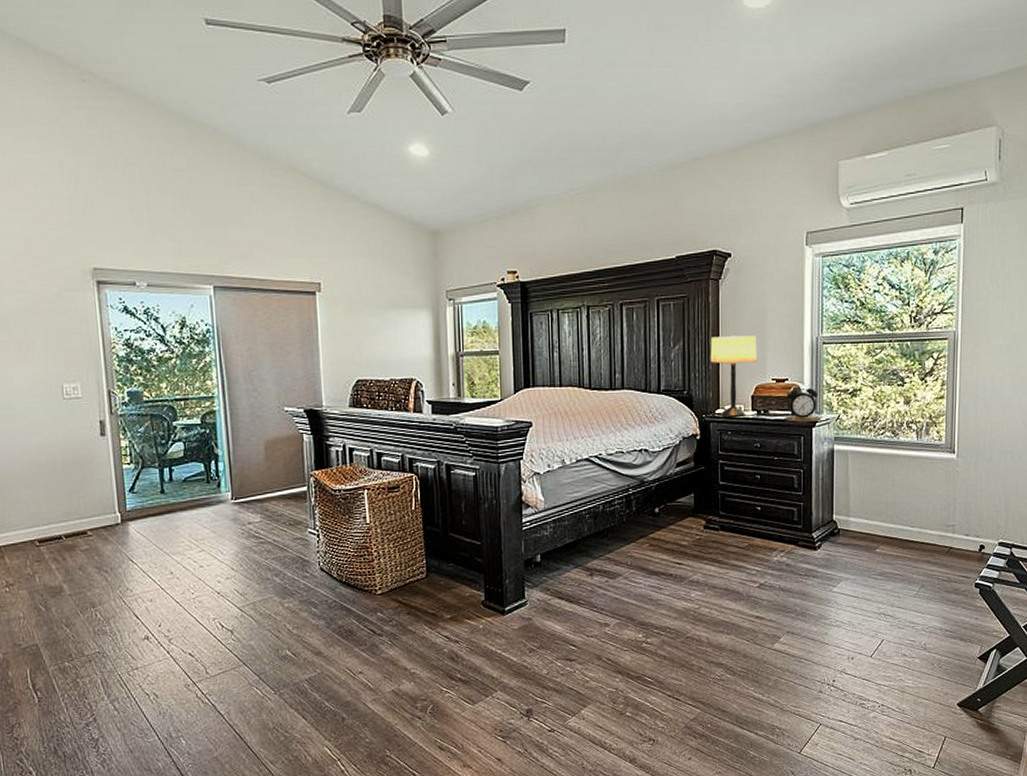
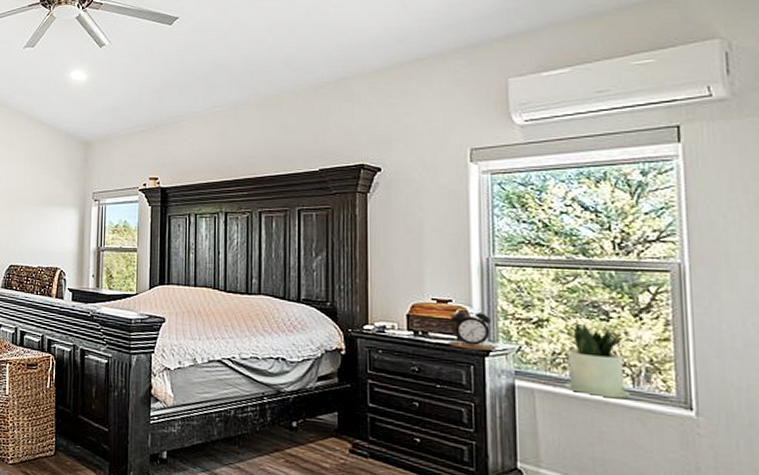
table lamp: present [710,335,757,417] -> none [357,249,413,336]
planter: none [869,390,915,452] -> present [564,323,631,399]

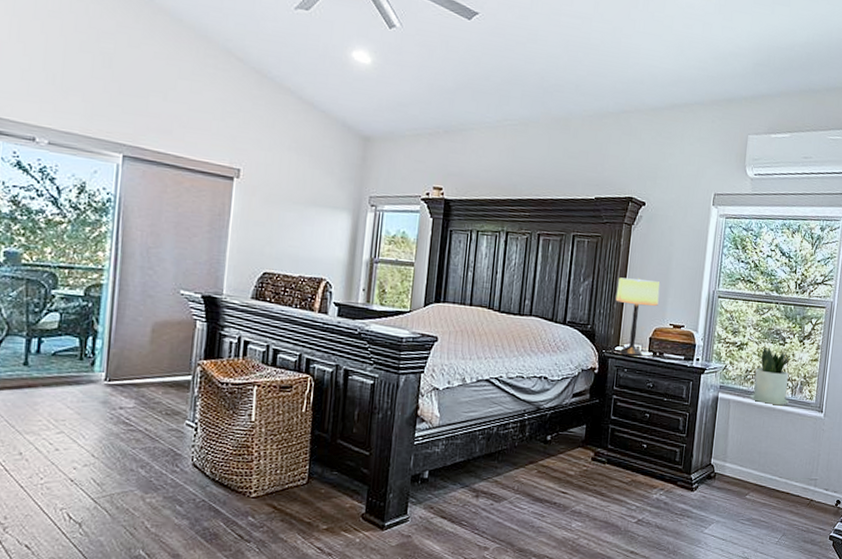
table lamp: none [357,249,413,336] -> present [615,277,660,356]
alarm clock: present [449,307,495,351] -> none [677,332,709,369]

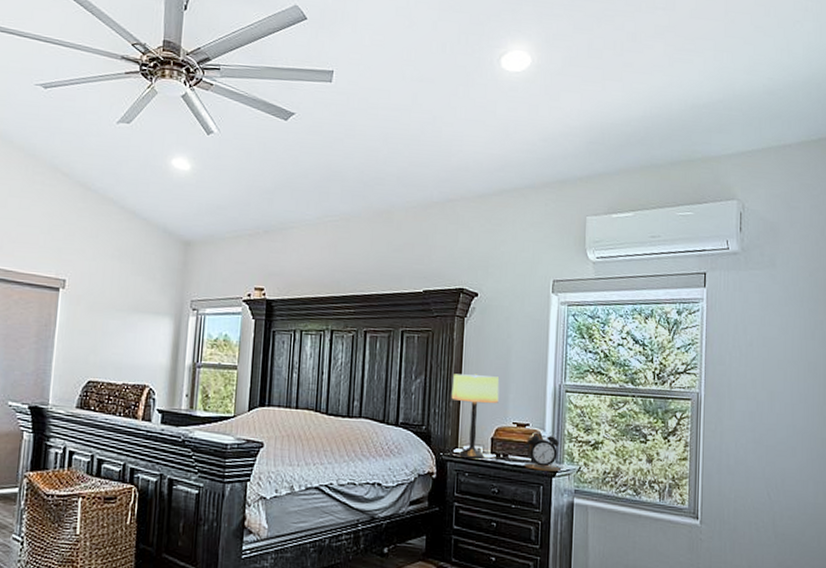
alarm clock: none [677,332,709,369] -> present [524,431,561,472]
planter: present [750,347,791,406] -> none [610,445,658,512]

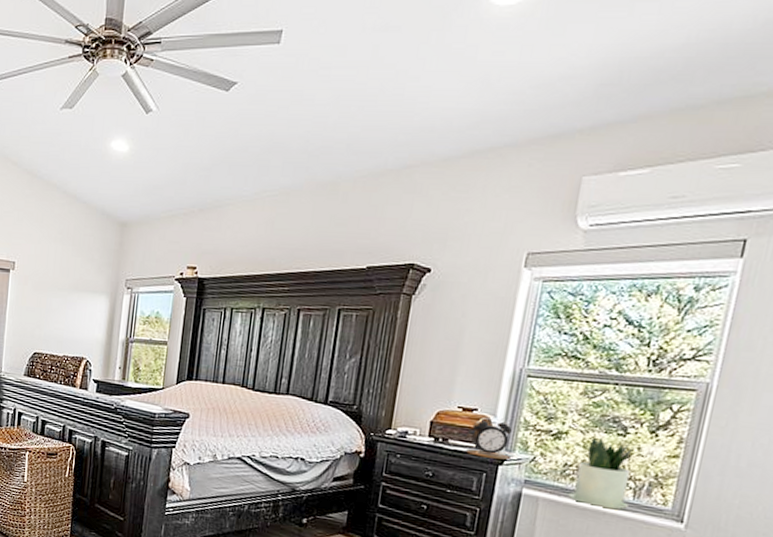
table lamp: present [451,374,500,459] -> none [388,354,447,441]
planter: none [610,445,658,512] -> present [568,437,635,510]

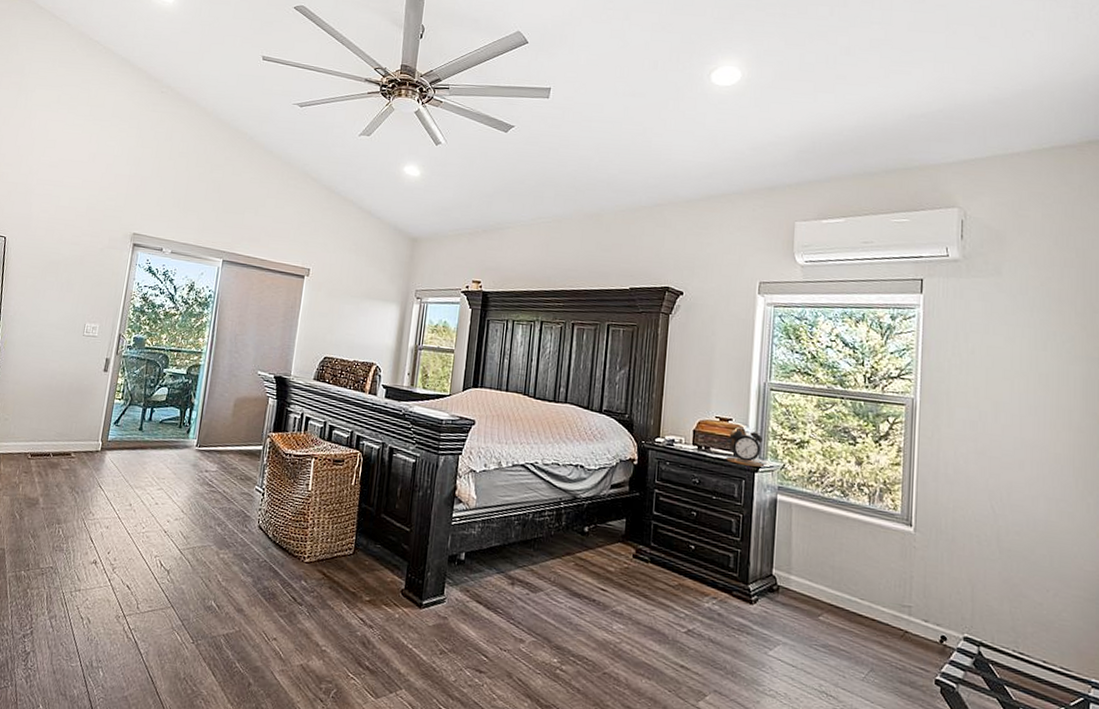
planter: present [568,437,635,510] -> none [816,446,867,515]

